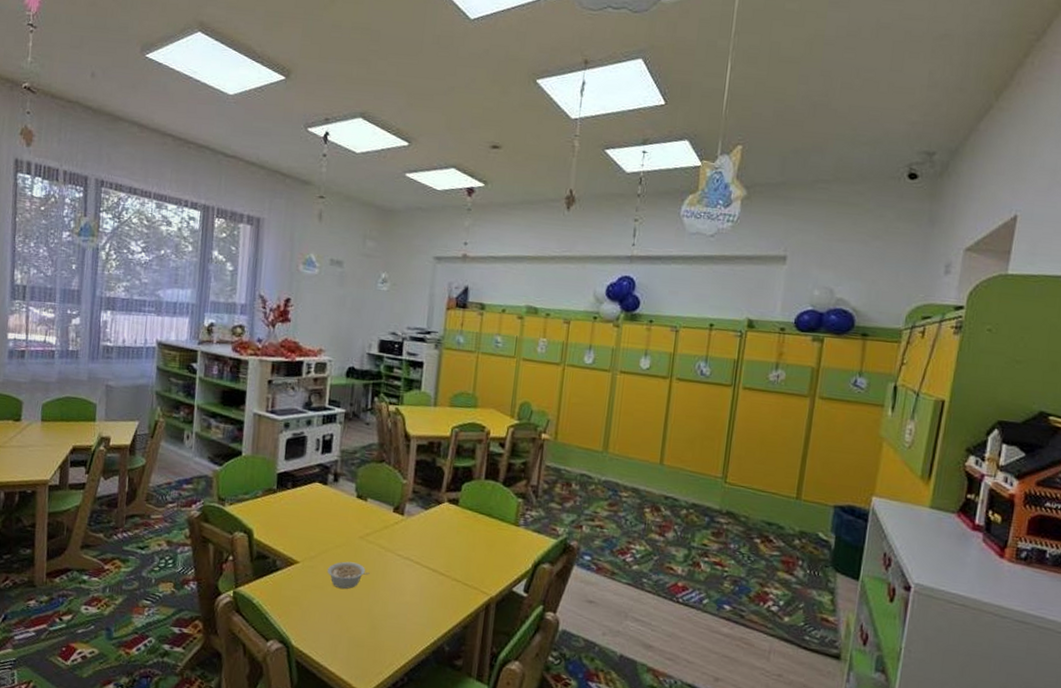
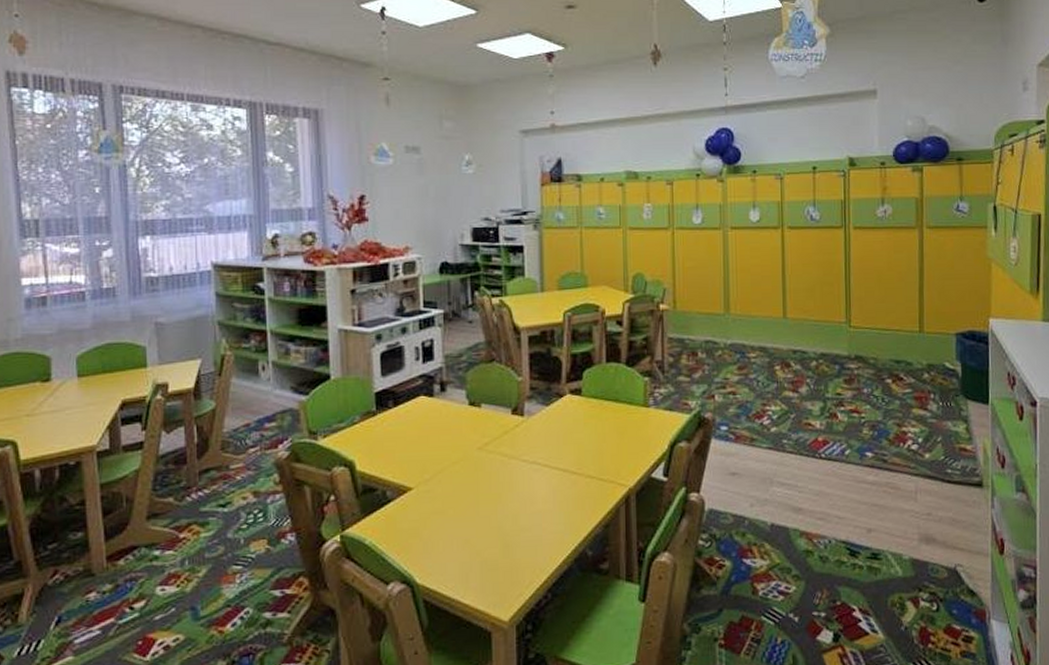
legume: present [327,561,370,589] -> none [445,477,494,509]

